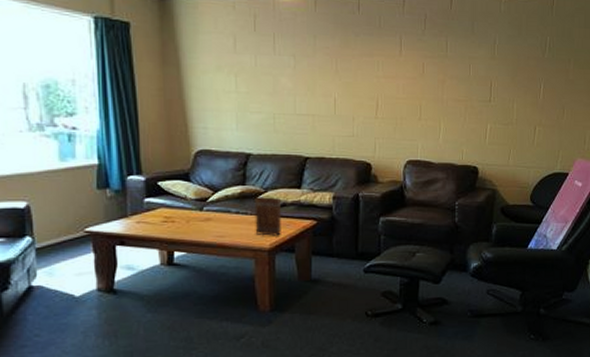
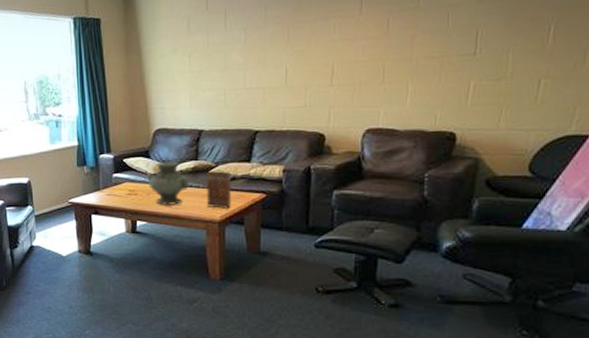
vase: none [188,186,235,235] -> present [148,161,189,206]

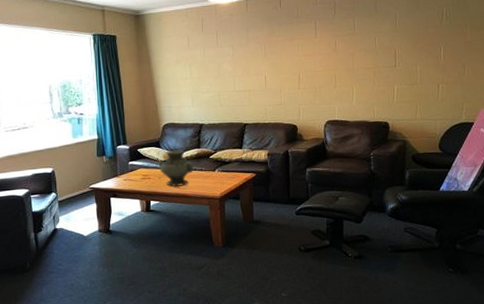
book: present [206,171,232,209] -> none [207,156,229,187]

